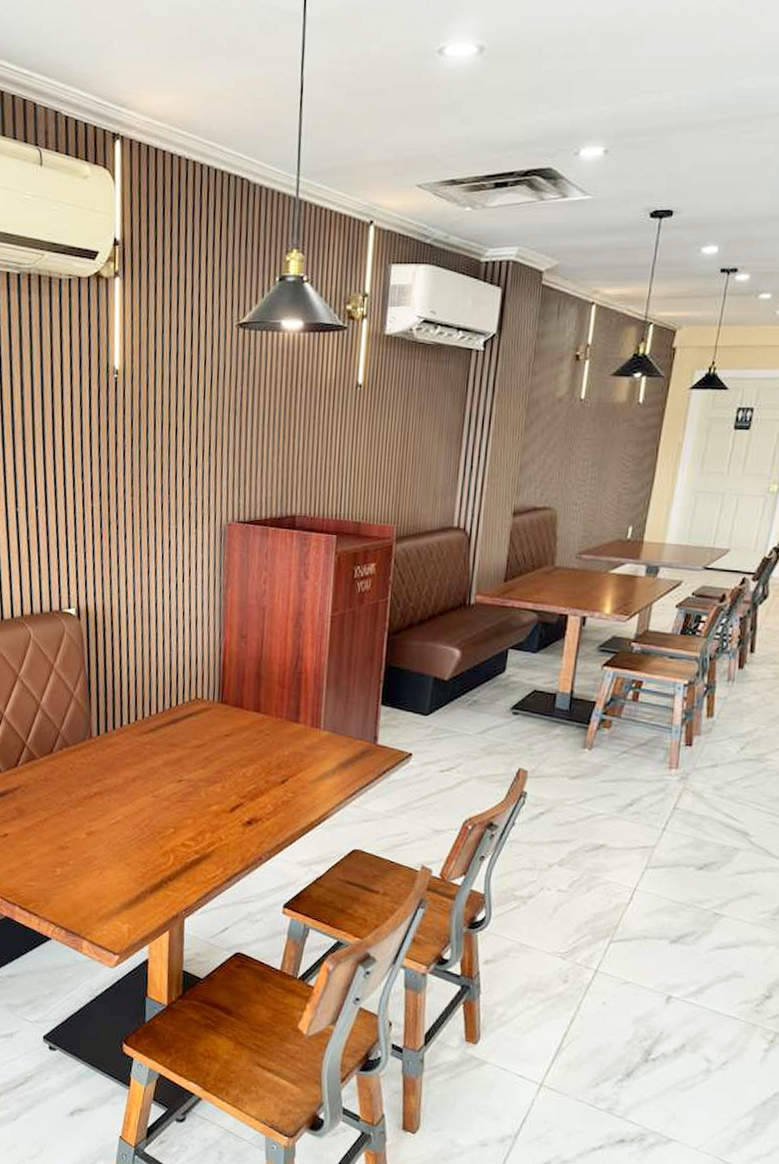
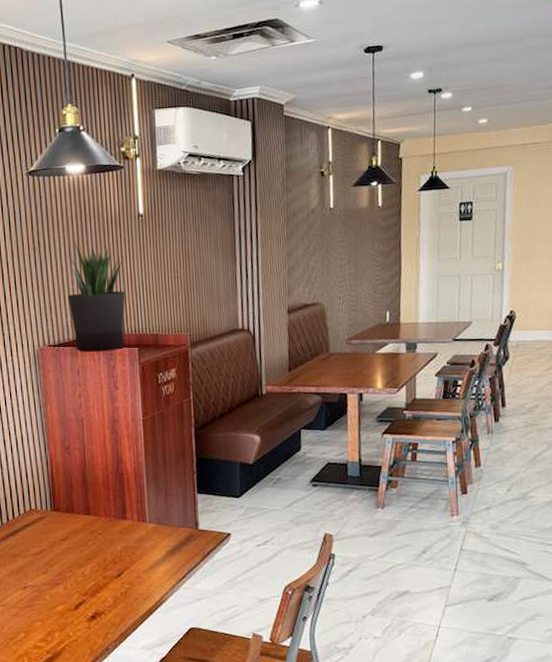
planter: none [265,408,331,536] -> present [67,241,126,353]

